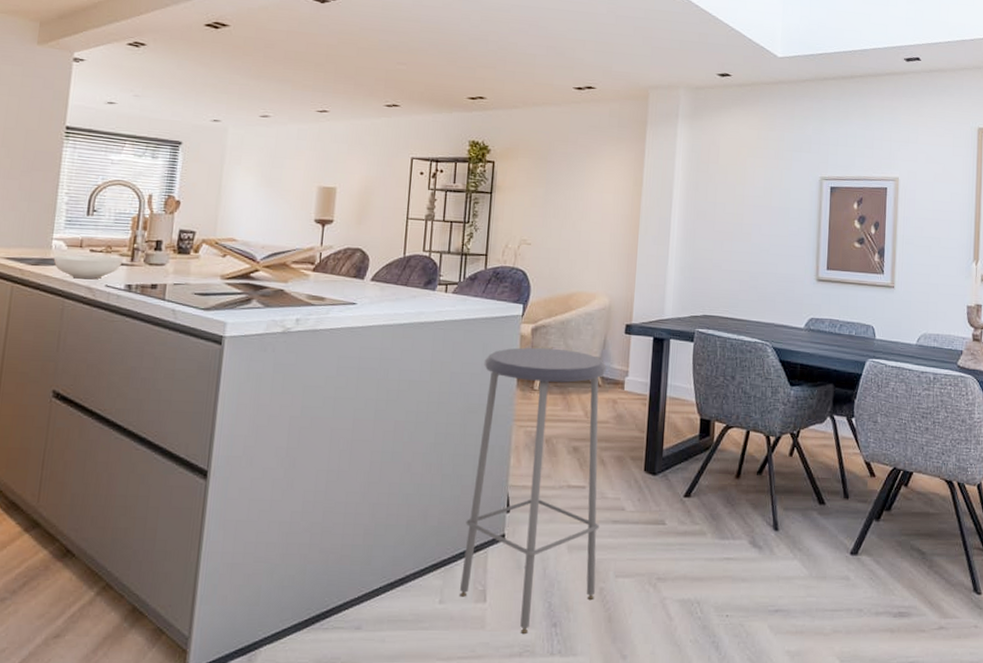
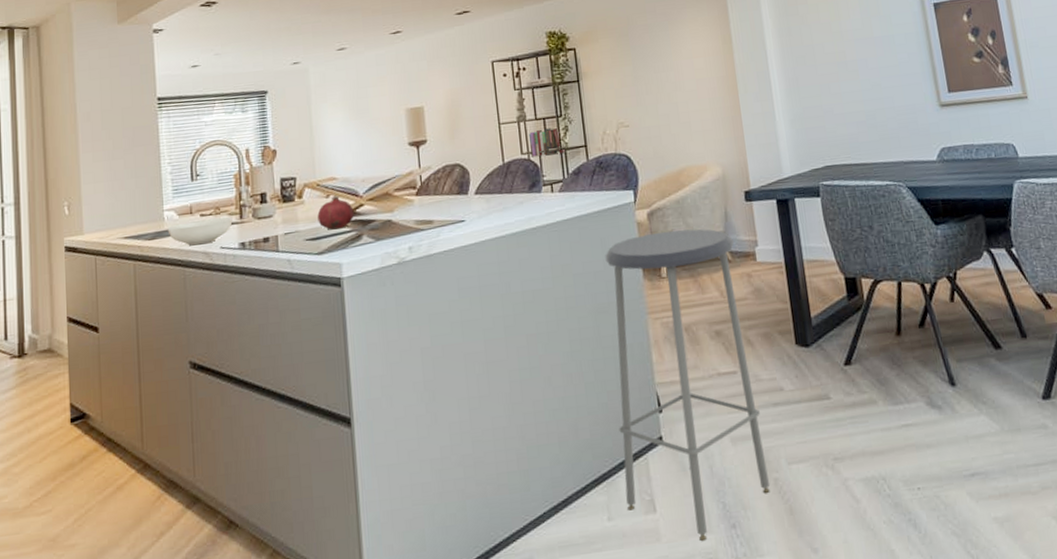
fruit: none [210,256,248,289] -> present [317,195,354,230]
books: none [432,231,467,258] -> present [529,128,566,157]

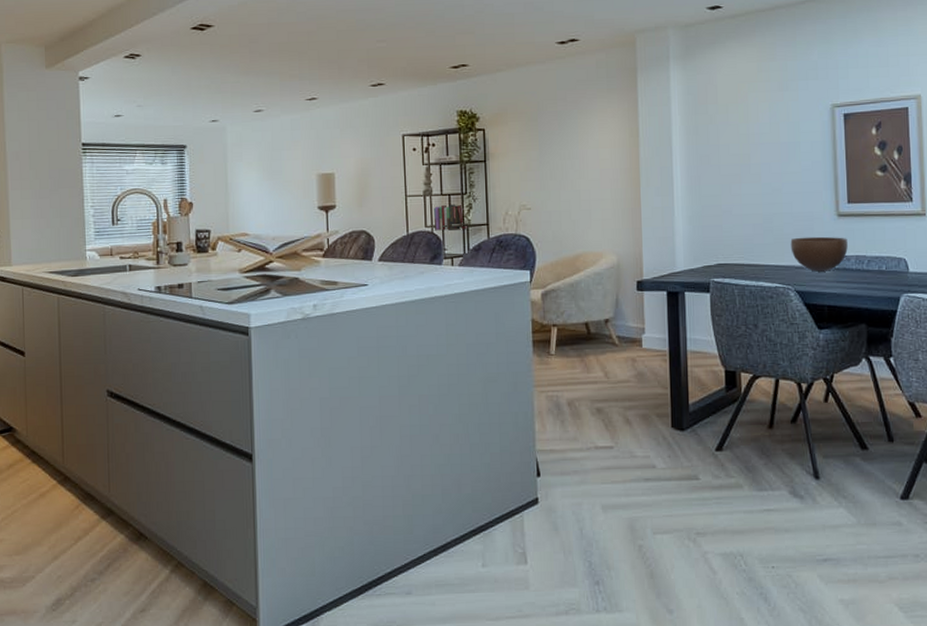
bowl: present [167,217,233,246] -> none [89,262,150,285]
fruit: present [317,195,354,230] -> none [229,250,264,282]
bar stool: present [605,229,770,541] -> none [498,311,635,592]
bowl: none [895,127,955,166] -> present [790,236,848,272]

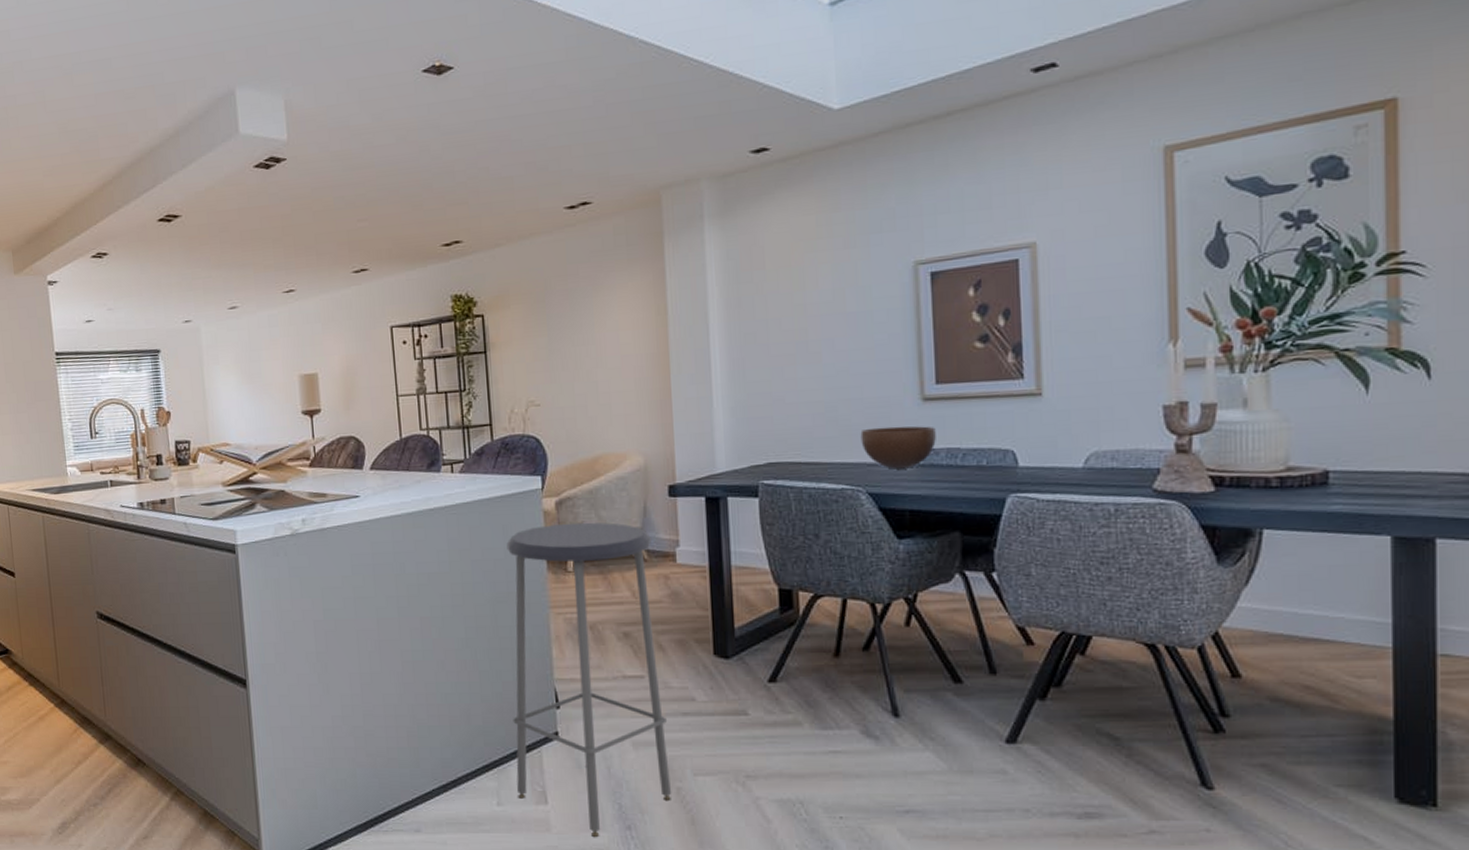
books: present [434,204,468,231] -> none [429,403,469,434]
bar stool: none [498,311,635,592] -> present [506,522,672,837]

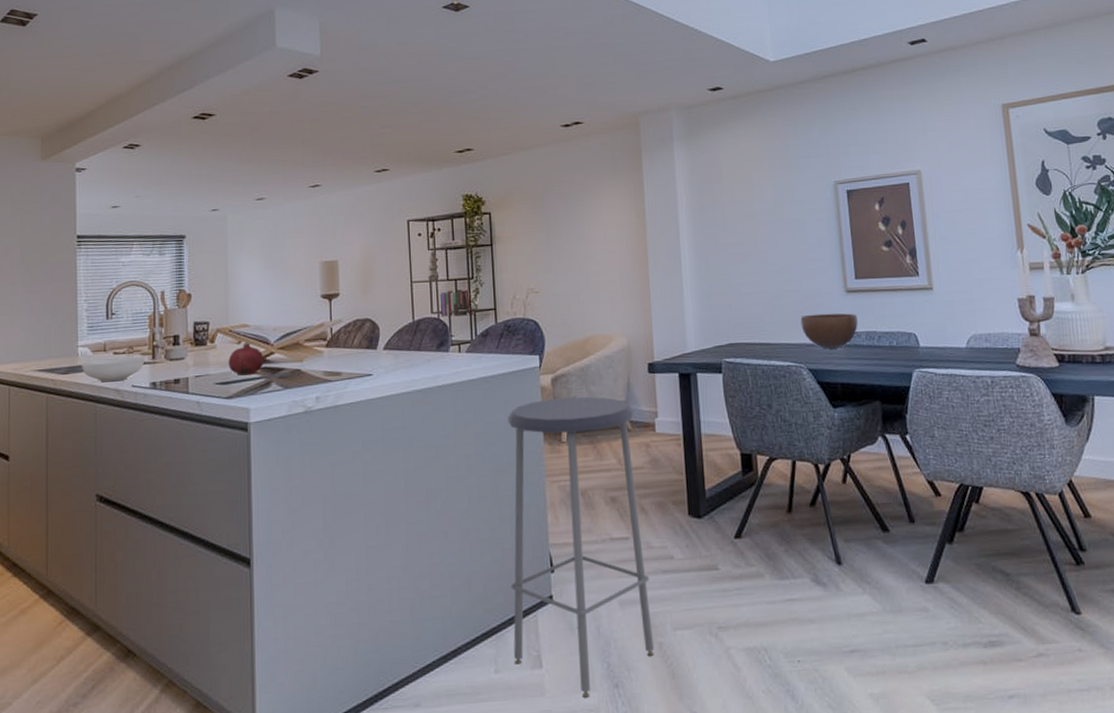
bowl: none [71,477,131,502] -> present [81,357,145,383]
fruit: none [211,461,248,496] -> present [228,341,264,376]
books: none [429,403,469,434] -> present [440,289,475,317]

